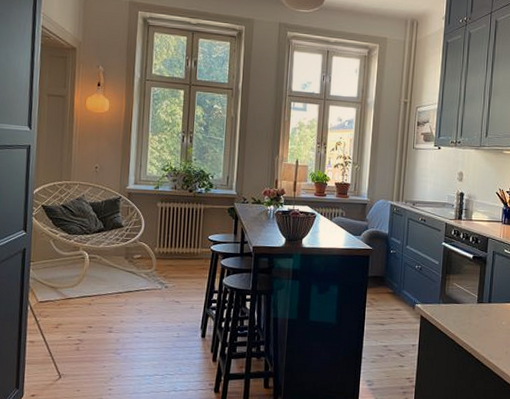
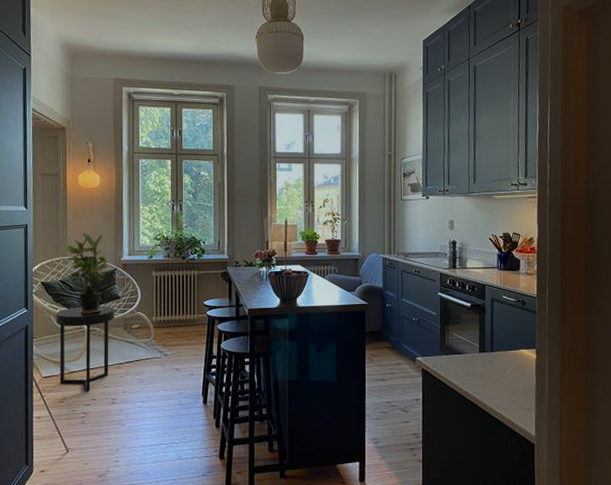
side table: none [55,233,117,318] -> present [55,305,114,391]
potted plant: none [70,159,113,241] -> present [67,234,108,313]

